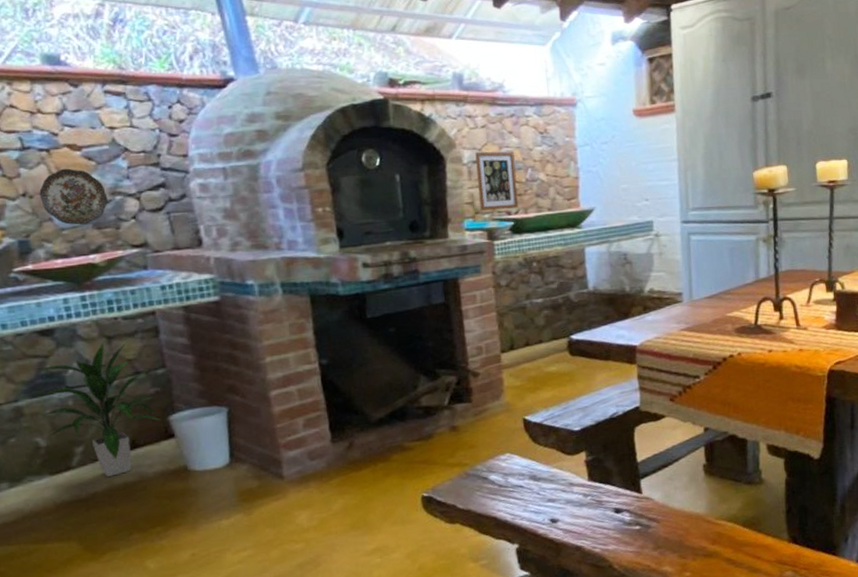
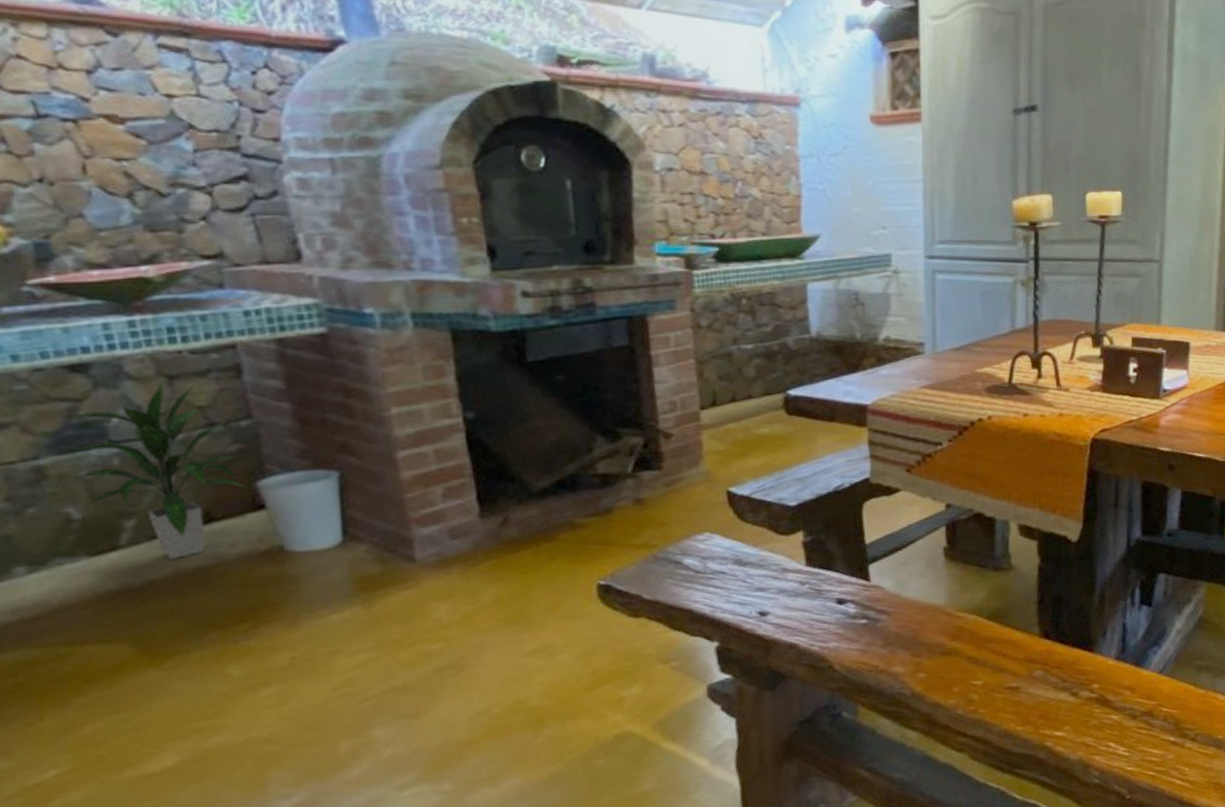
decorative plate: present [39,168,108,225] -> none [63,147,166,225]
picture frame: present [475,151,519,211] -> none [670,157,726,231]

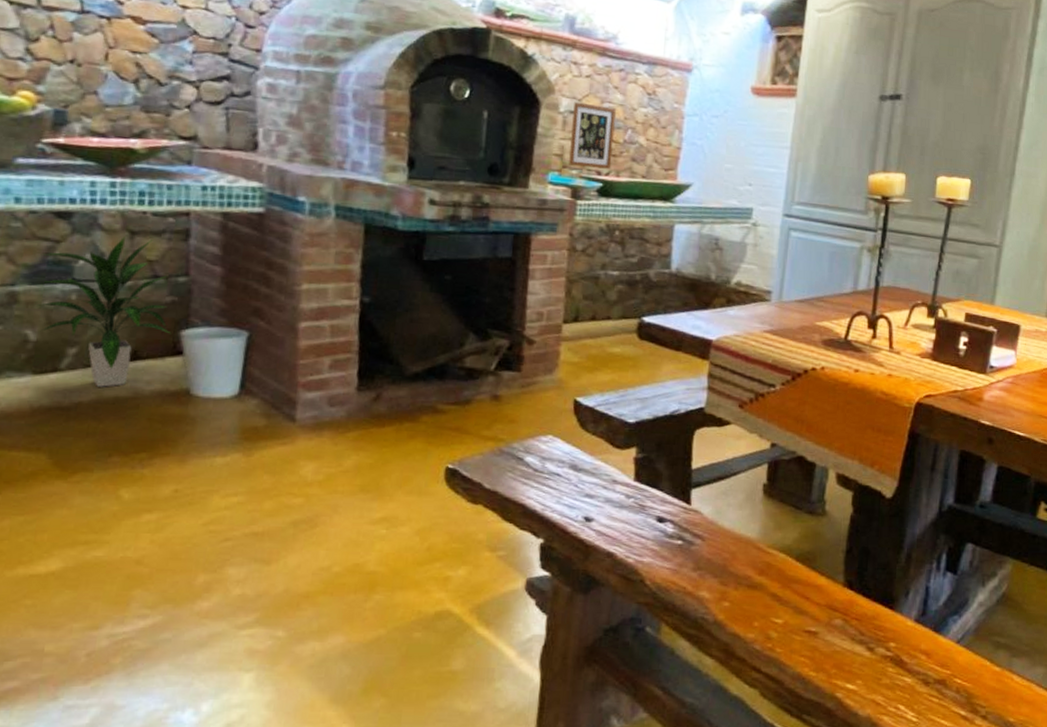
picture frame: none [670,157,726,231] -> present [569,102,616,169]

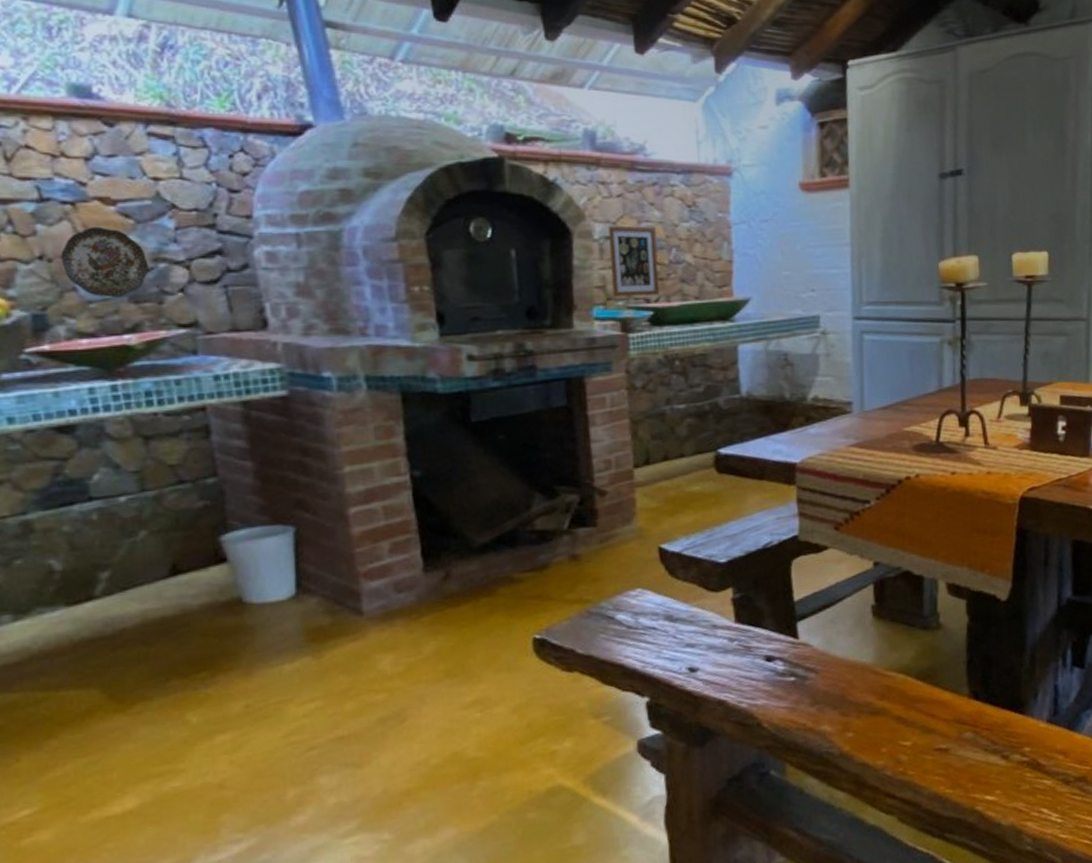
indoor plant: present [36,236,172,387] -> none [52,442,211,609]
decorative plate: none [89,40,164,105] -> present [60,226,149,298]

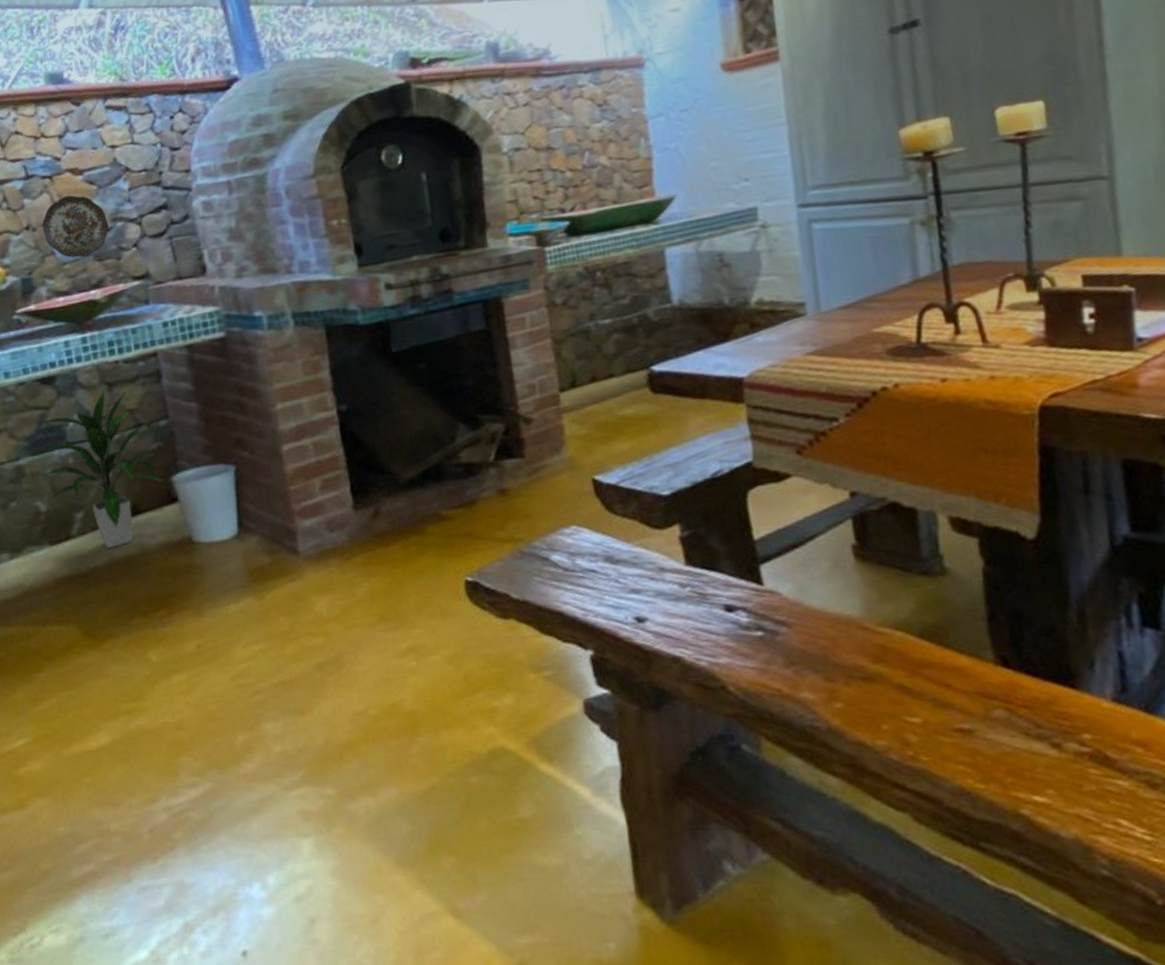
indoor plant: none [52,442,211,609] -> present [38,388,164,548]
picture frame: present [608,225,660,297] -> none [517,132,575,210]

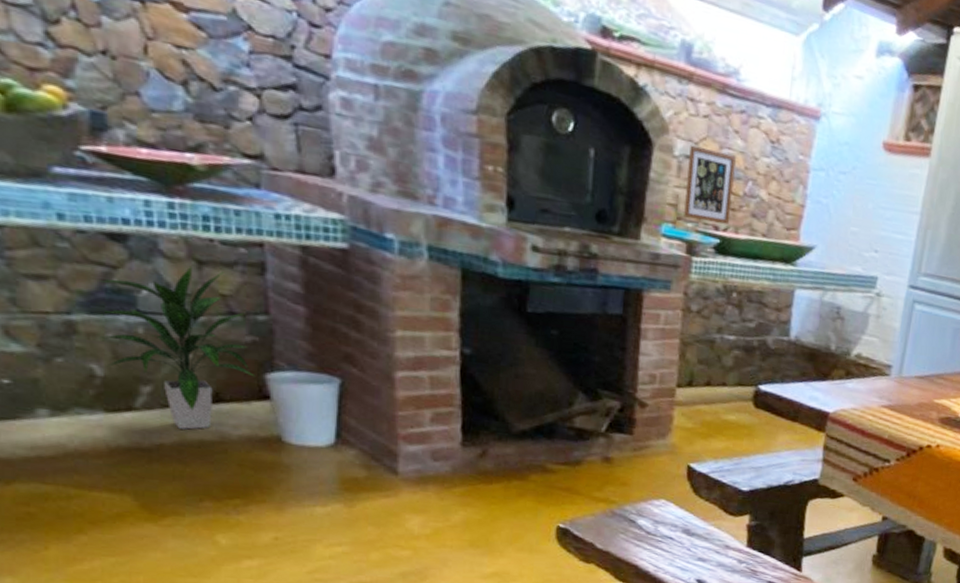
decorative plate: present [42,195,109,258] -> none [125,30,218,113]
picture frame: none [517,132,575,210] -> present [684,145,736,225]

